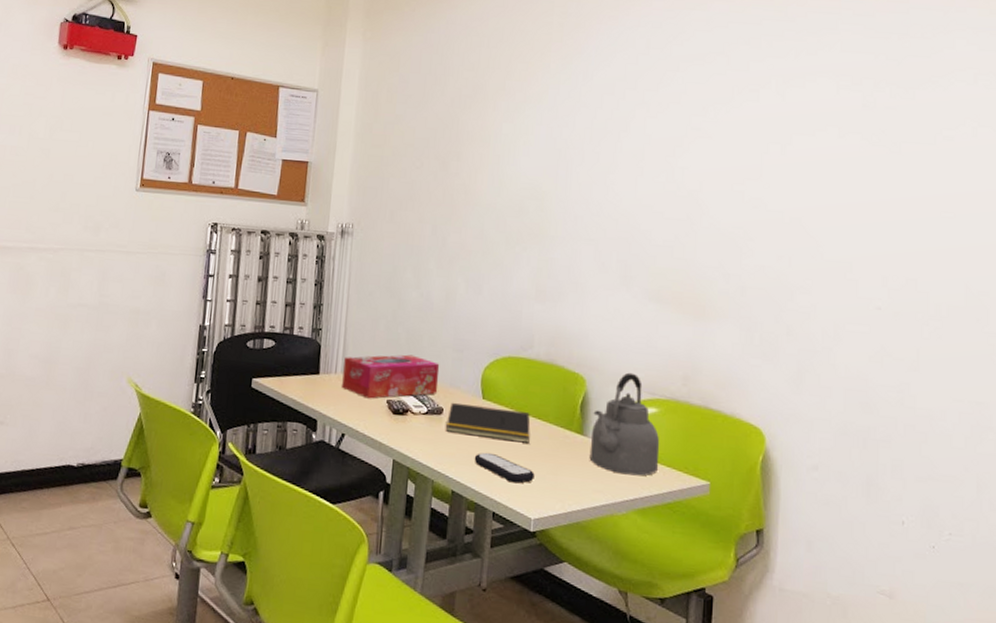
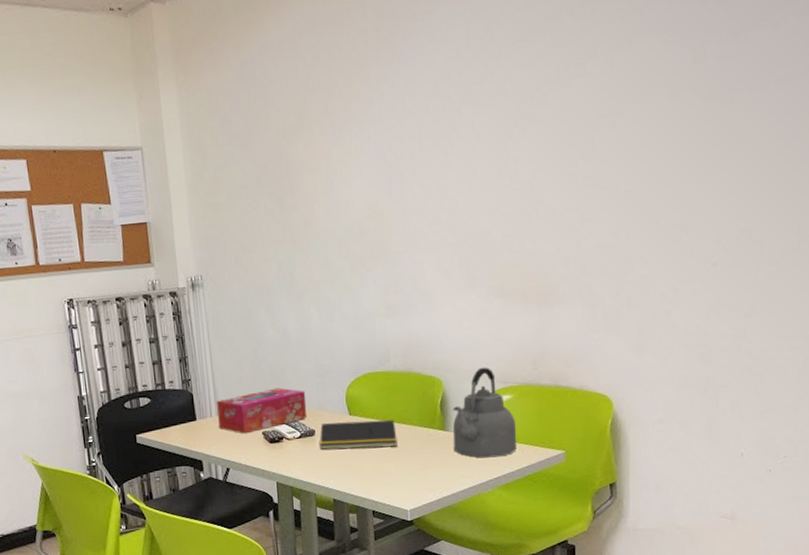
remote control: present [474,452,535,484] -> none [349,460,406,483]

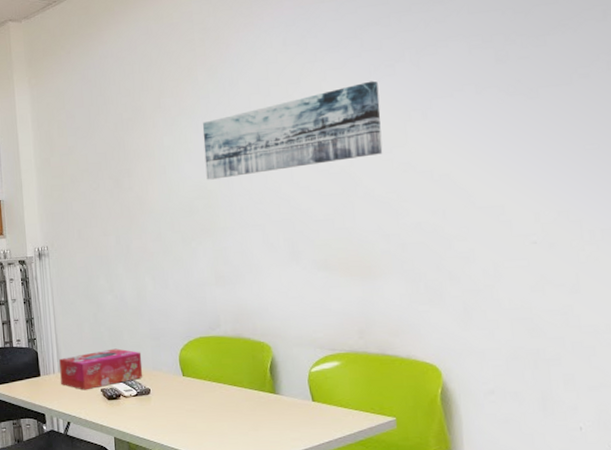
notepad: present [320,420,397,450] -> none [155,381,229,409]
wall art: none [374,82,568,197] -> present [202,81,383,180]
kettle: present [452,367,518,458] -> none [282,334,348,422]

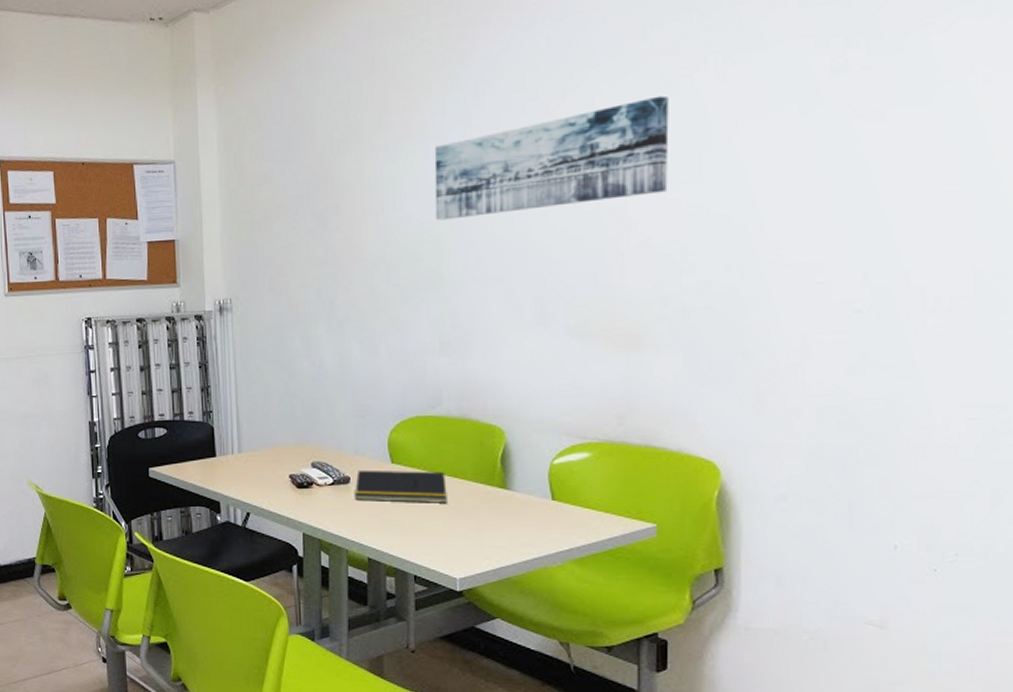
tissue box: present [59,348,143,390] -> none [240,426,342,476]
notepad: none [155,381,229,409] -> present [355,469,447,503]

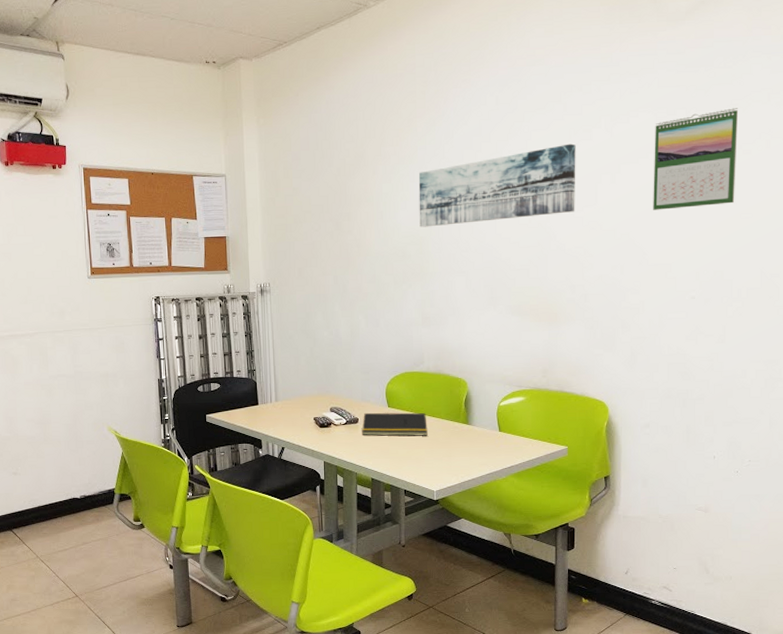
calendar: none [792,29,935,185] -> present [653,108,739,210]

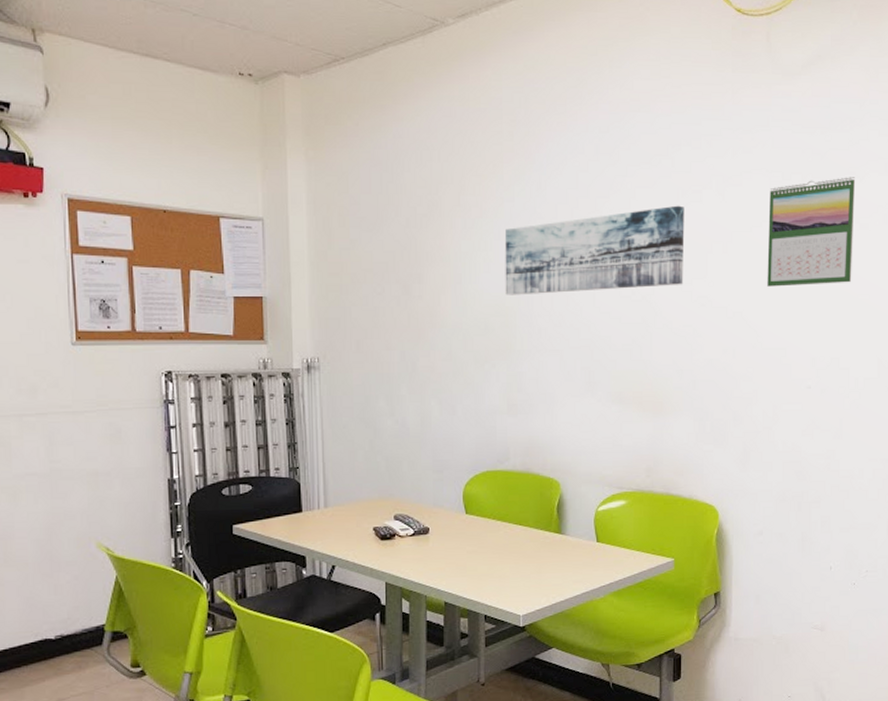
notepad: present [362,412,428,437] -> none [434,520,513,550]

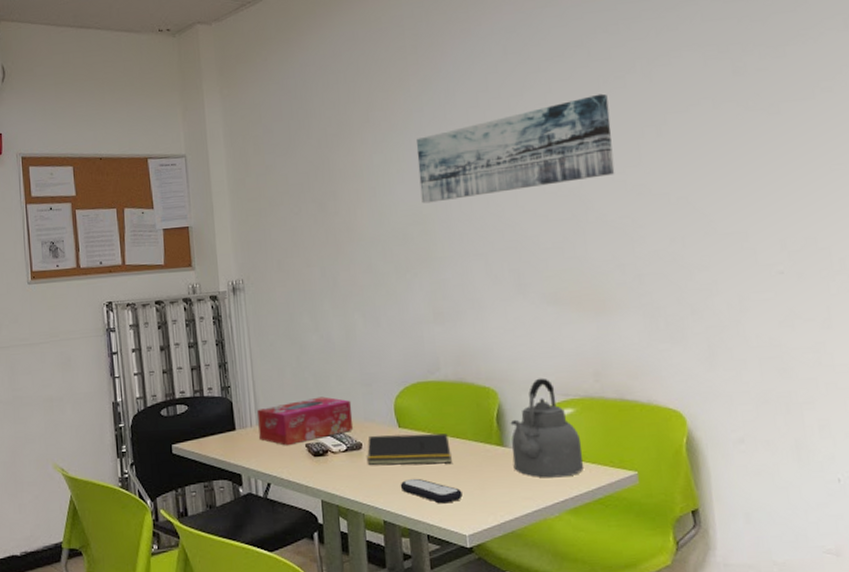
tissue box: none [326,481,422,529] -> present [257,396,354,446]
notepad: none [434,520,513,550] -> present [367,433,452,466]
remote control: none [463,562,520,586] -> present [400,478,463,504]
kettle: none [568,471,630,563] -> present [510,378,585,478]
calendar: present [767,177,856,287] -> none [704,39,820,167]

